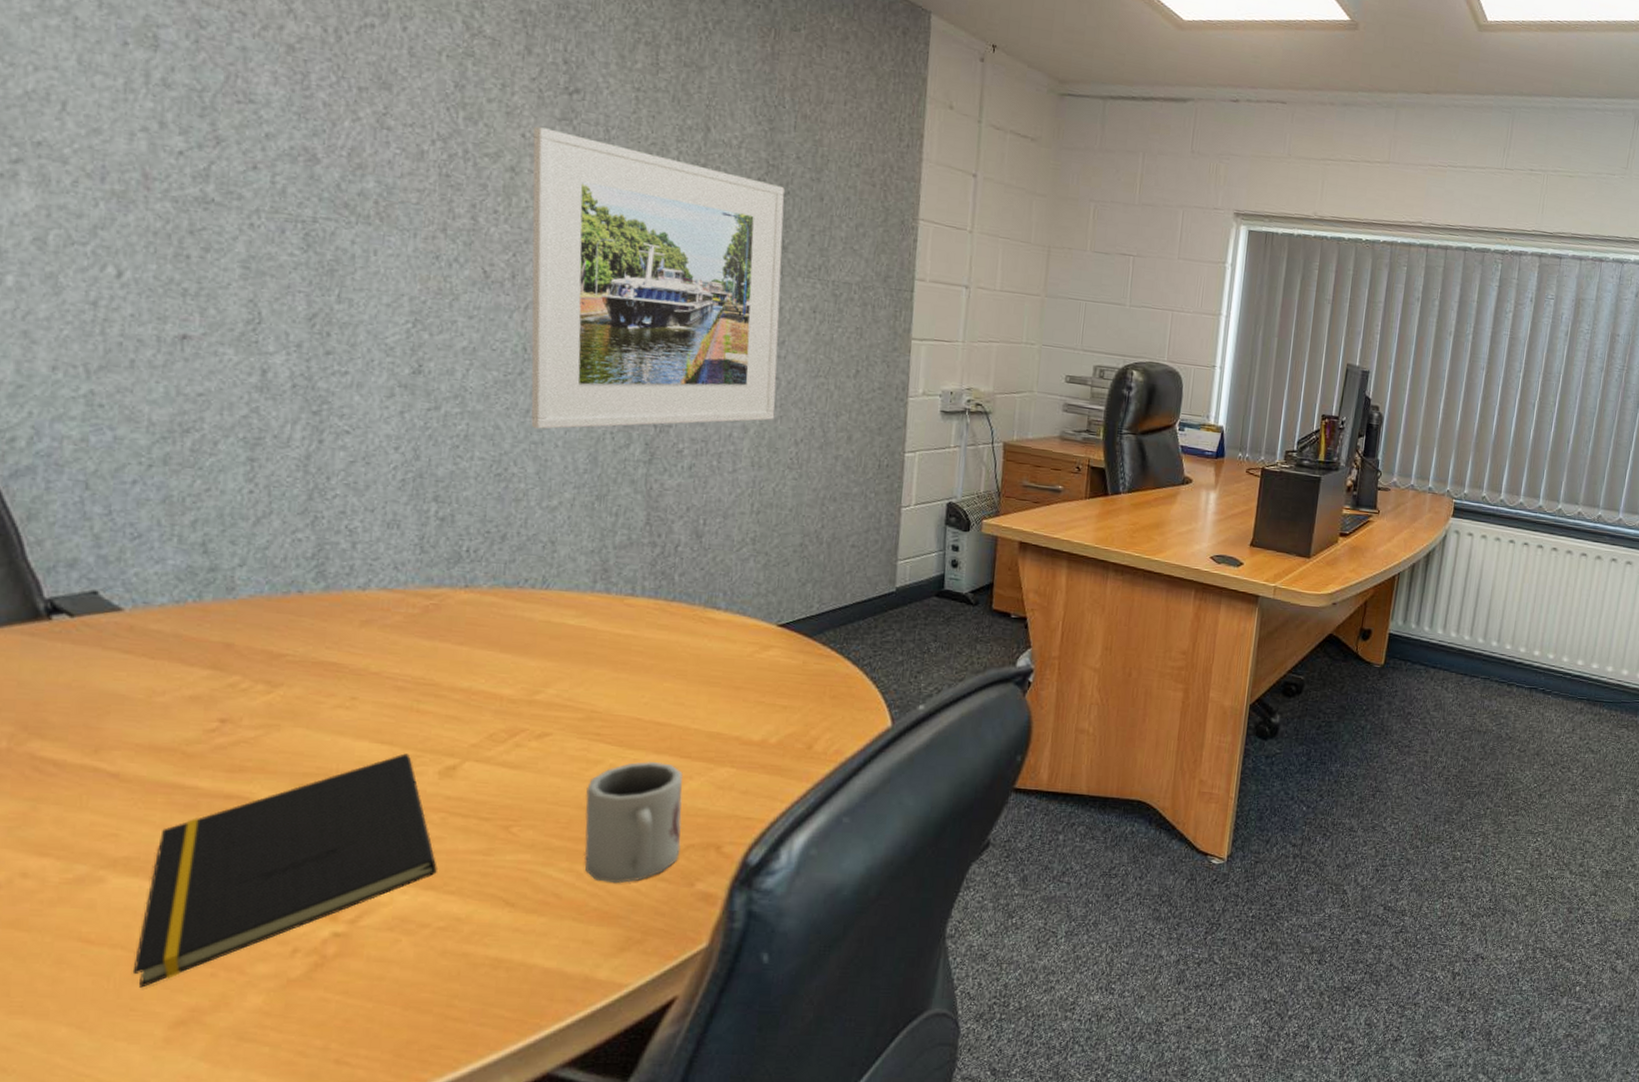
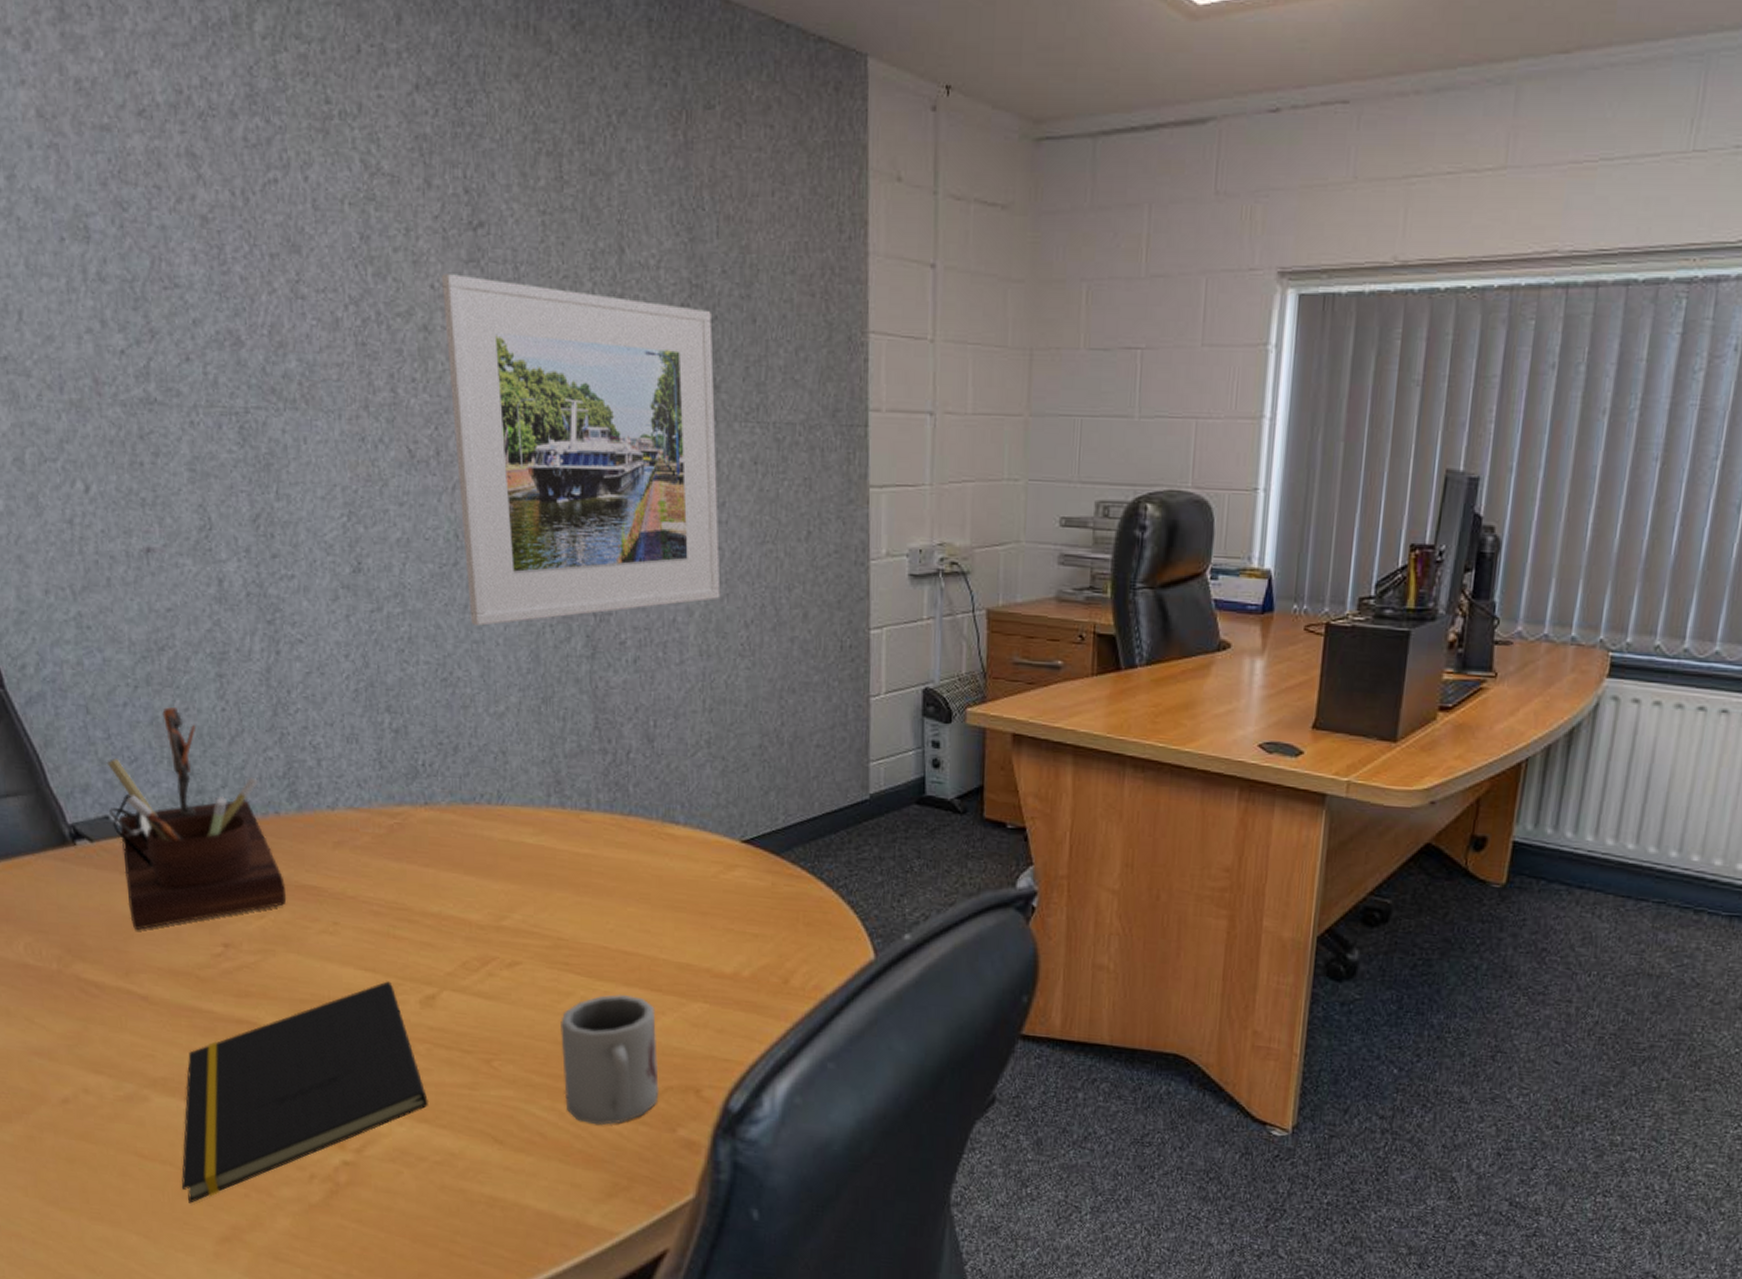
desk organizer: none [97,487,301,707] -> present [106,707,287,931]

